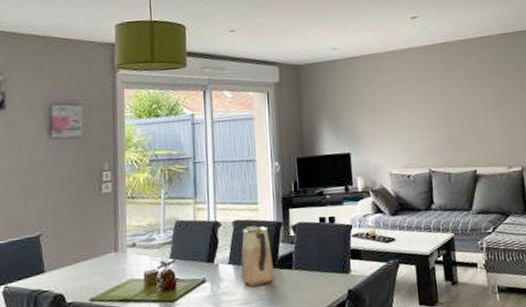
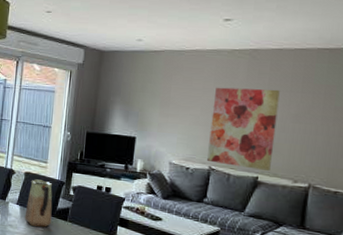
wall art: none [418,78,485,165] -> present [207,87,280,172]

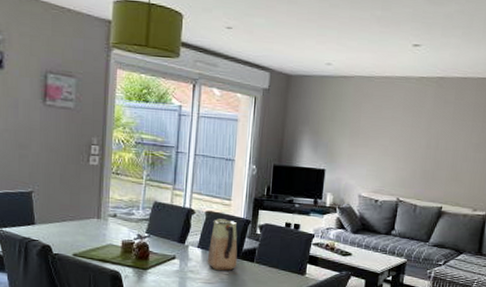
wall art: present [207,87,280,172] -> none [395,116,463,201]

